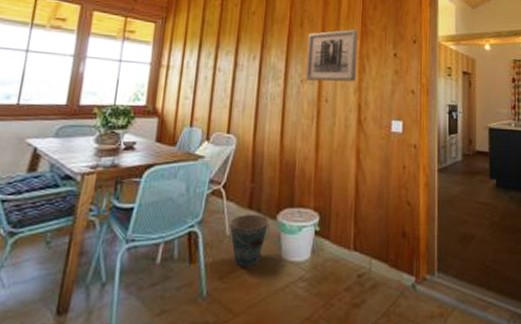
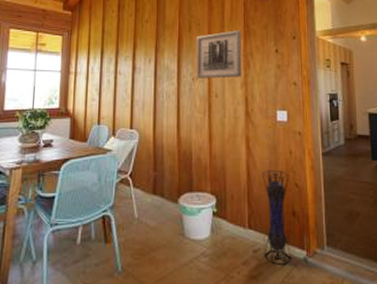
bucket: present [229,214,270,267] -> none [137,198,173,245]
lantern: none [368,185,402,292] -> present [262,169,293,265]

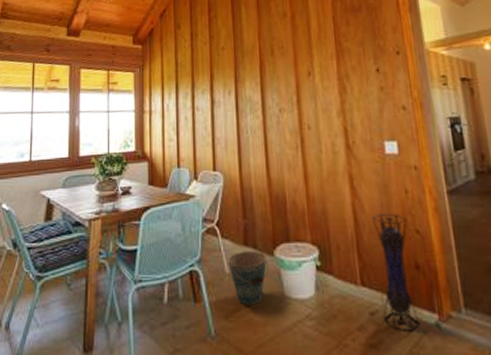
bucket: none [137,198,173,245] -> present [228,250,269,305]
wall art: present [196,30,242,79] -> none [280,49,338,109]

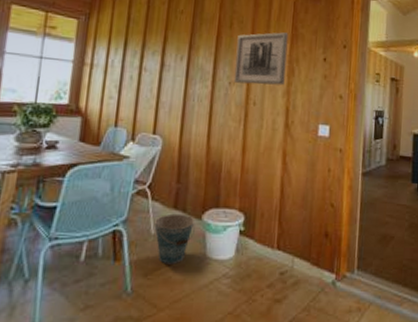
wall art: none [280,49,338,109] -> present [233,32,289,86]
lantern: present [372,213,421,331] -> none [290,187,326,288]

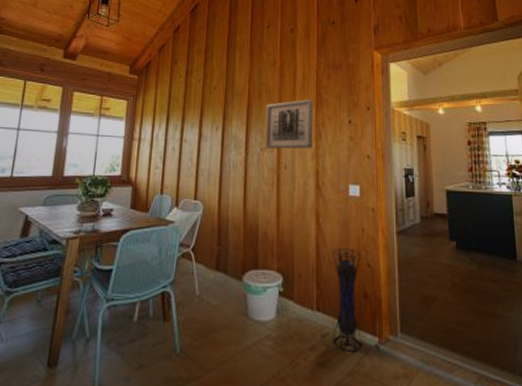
bucket: present [154,213,195,265] -> none [199,275,236,326]
lantern: none [290,187,326,288] -> present [332,247,364,352]

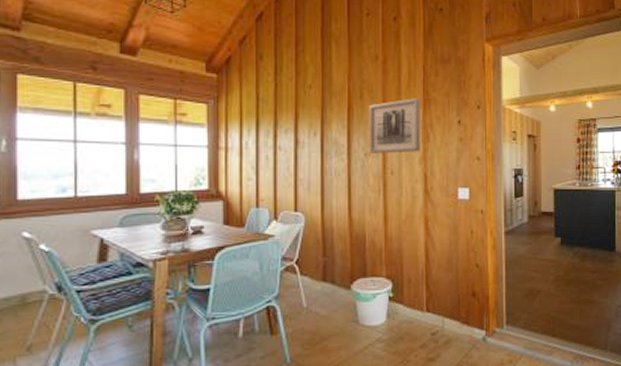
lantern: present [332,247,364,352] -> none [441,250,472,346]

